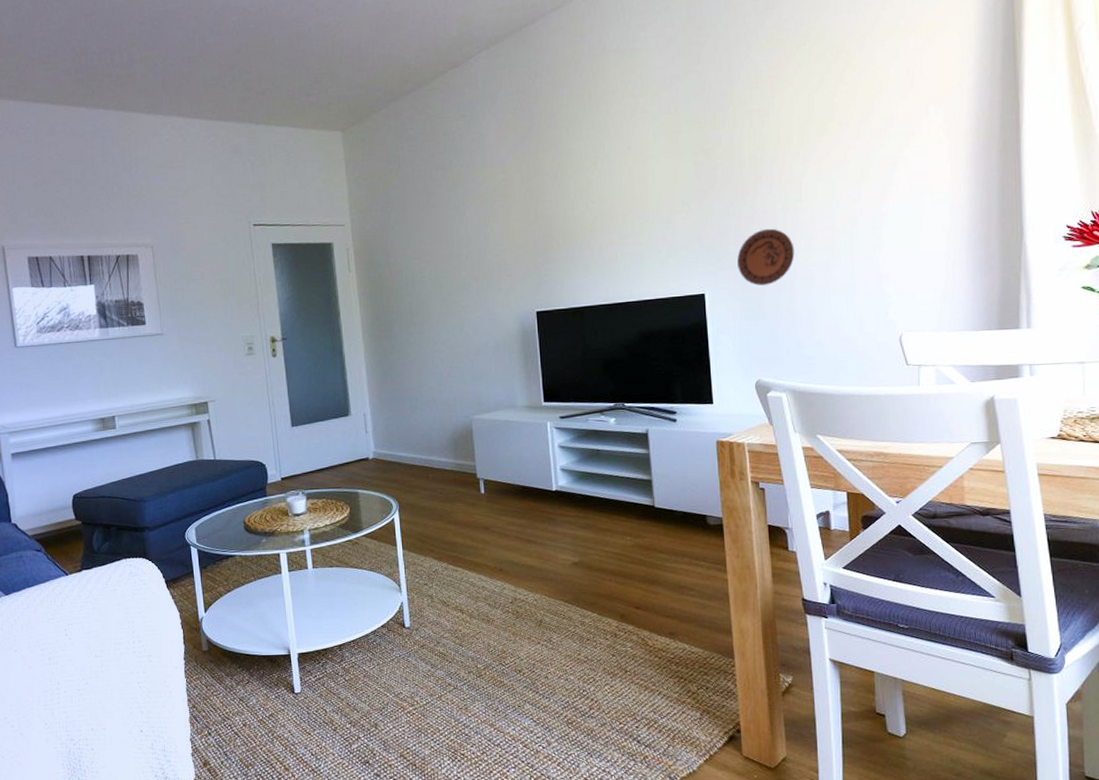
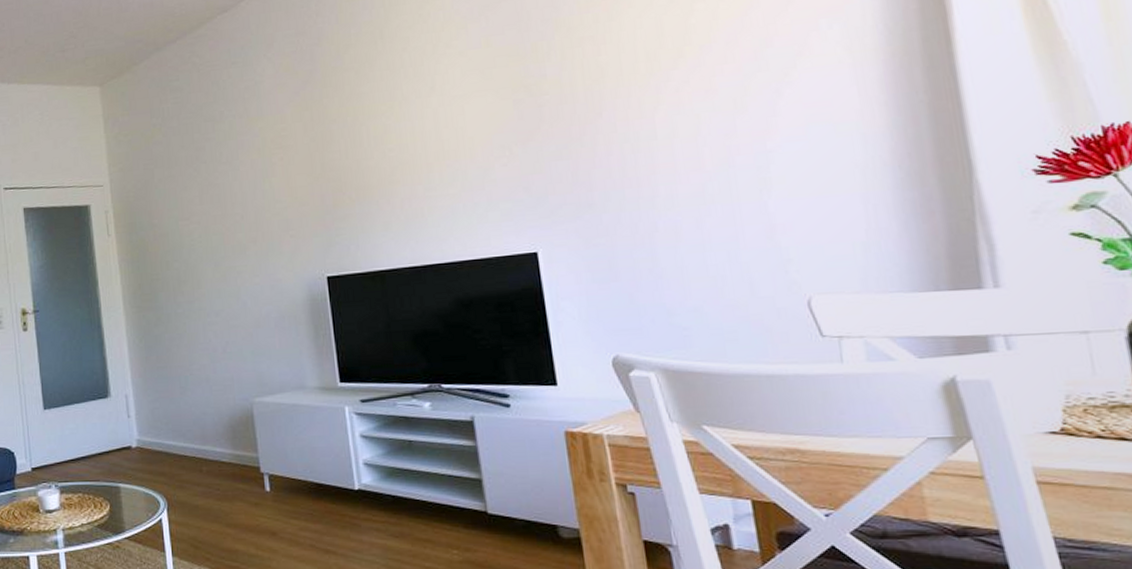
decorative plate: present [737,228,795,286] -> none [577,172,653,241]

